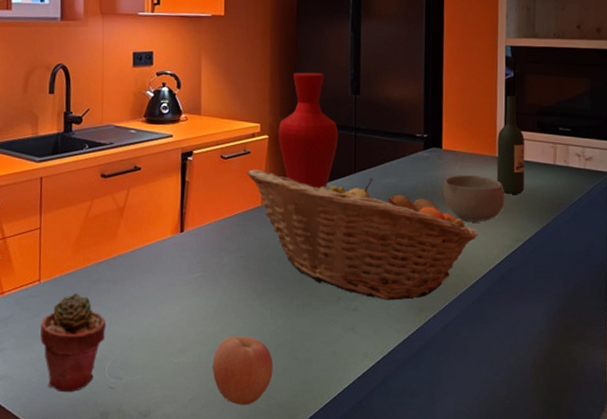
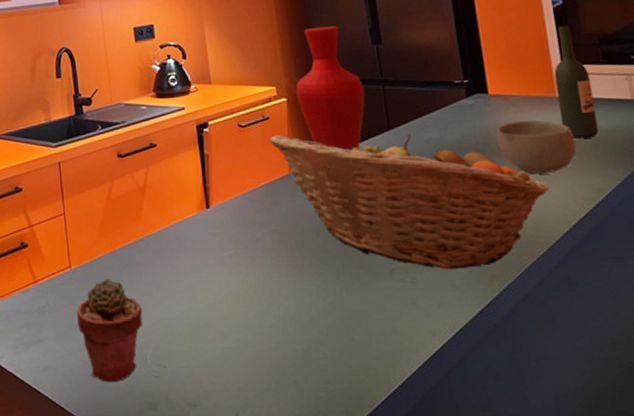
apple: present [212,336,273,405] -> none [259,317,329,393]

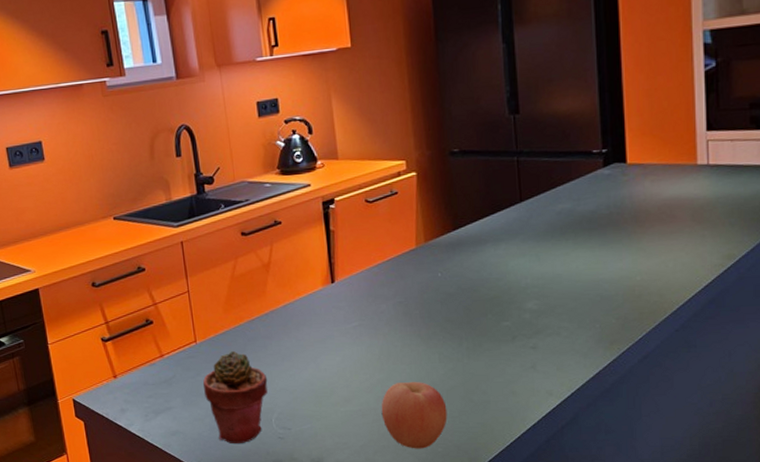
apple: none [259,317,329,393] -> present [381,382,448,449]
fruit basket: present [268,133,549,270] -> none [396,204,678,336]
vase: present [296,25,365,151] -> none [426,95,498,224]
bowl: present [495,120,577,173] -> none [630,188,711,242]
wine bottle: present [554,25,599,139] -> none [698,90,736,206]

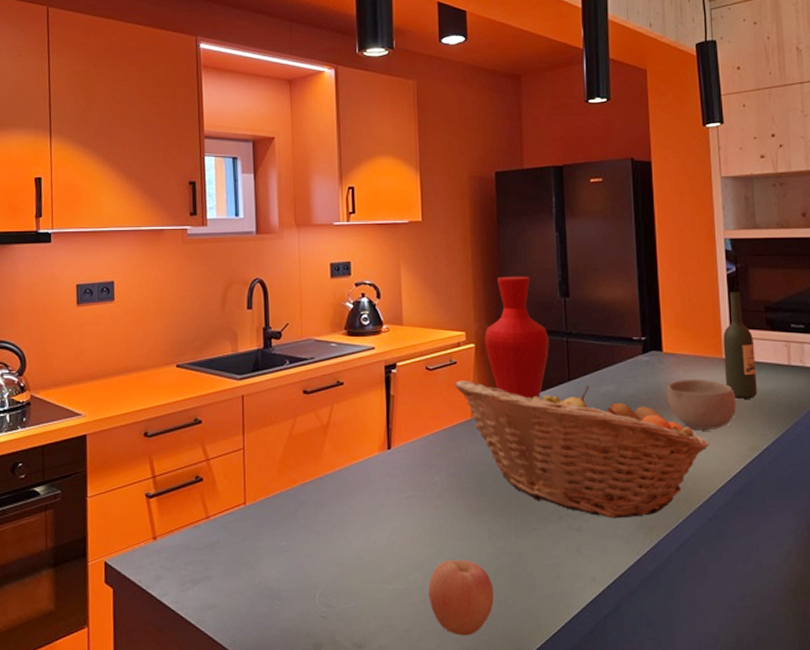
potted succulent: present [203,350,268,444] -> none [248,515,315,623]
fruit basket: none [396,204,678,336] -> present [454,379,709,519]
vase: none [426,95,498,224] -> present [484,276,550,399]
bowl: none [630,188,711,242] -> present [666,378,737,429]
wine bottle: none [698,90,736,206] -> present [723,292,757,399]

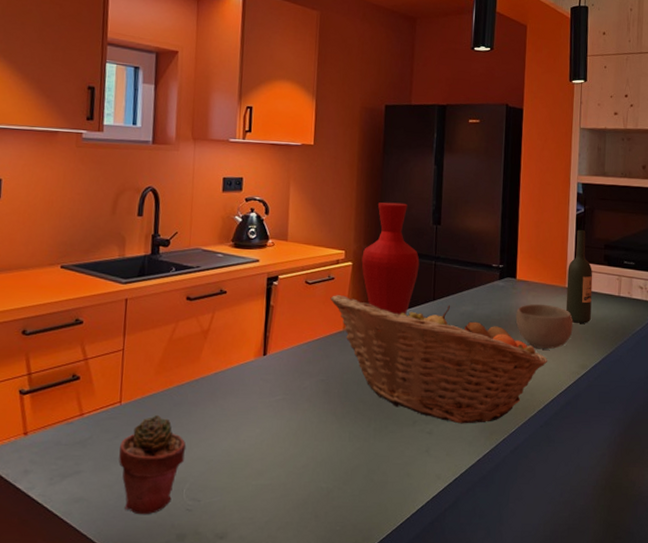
potted succulent: none [248,515,315,623] -> present [118,414,186,515]
apple: present [428,560,494,636] -> none [289,459,350,527]

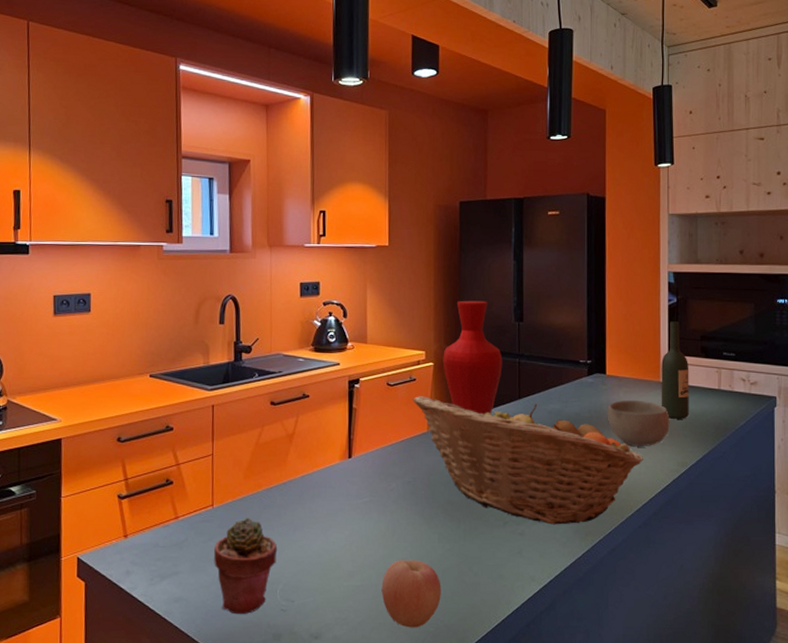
apple: none [289,459,350,527] -> present [381,560,441,628]

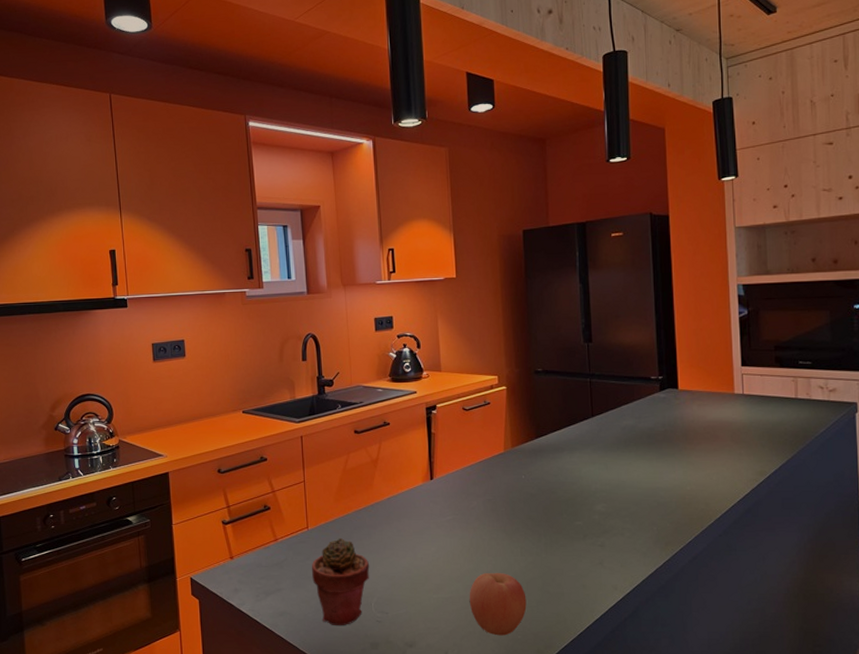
fruit basket: present [412,395,643,525] -> none [488,418,720,536]
vase: present [443,300,503,415] -> none [515,324,574,434]
bowl: present [607,399,670,446] -> none [681,412,746,457]
wine bottle: present [661,321,690,419] -> none [734,333,766,429]

